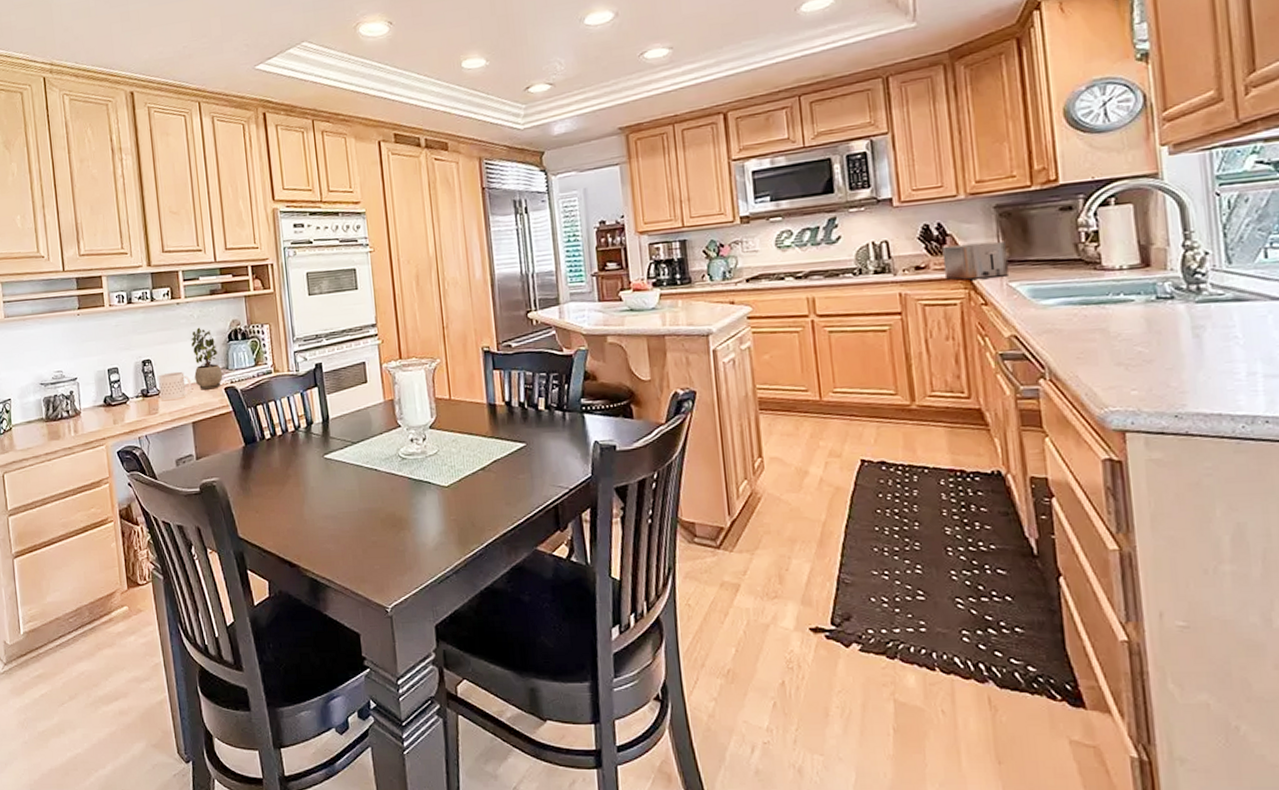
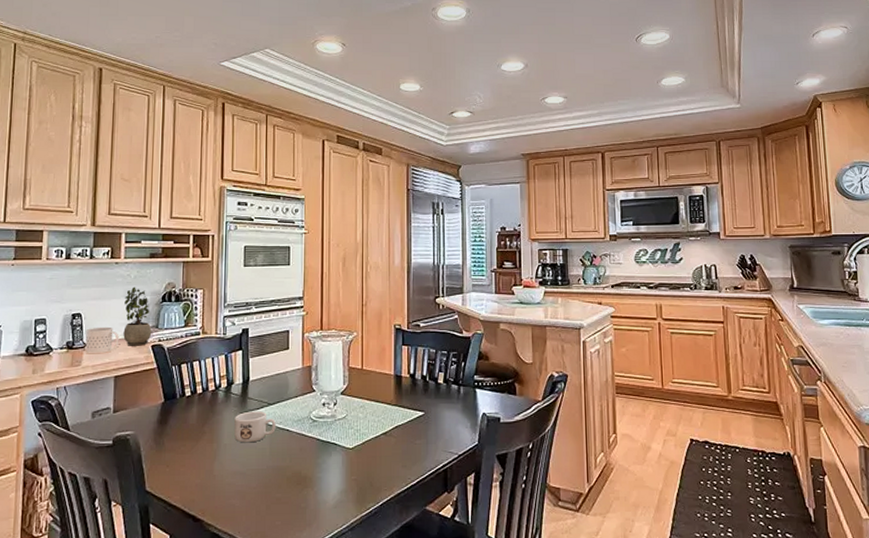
mug: none [318,450,363,485] -> present [234,411,276,443]
toaster: present [942,241,1010,281] -> none [753,272,799,301]

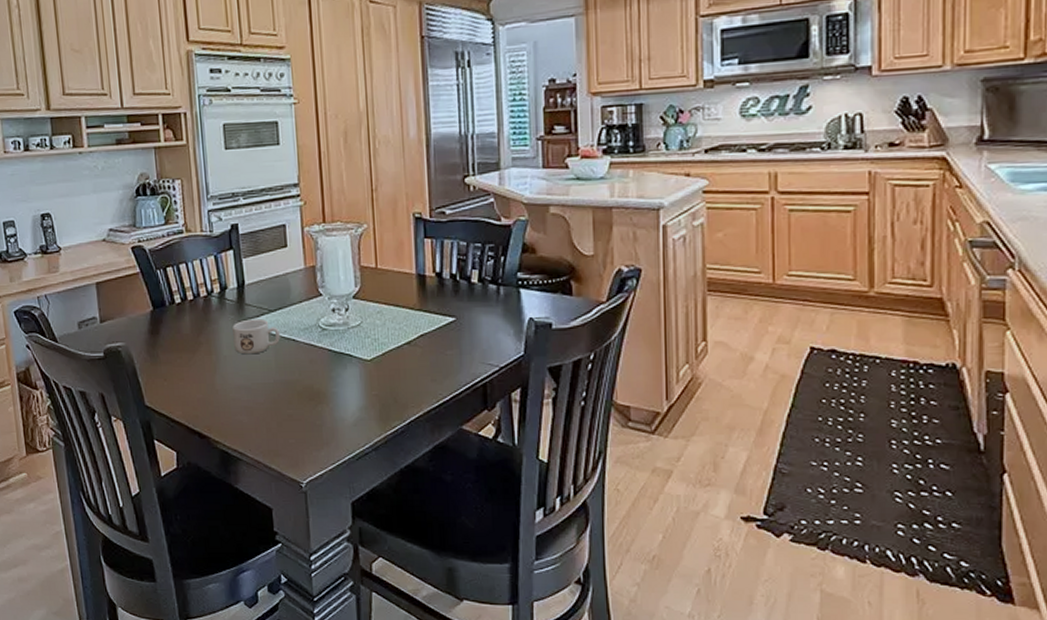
mug: present [85,326,119,354] -> none [58,227,96,259]
potted plant: present [123,287,152,346] -> none [94,180,130,249]

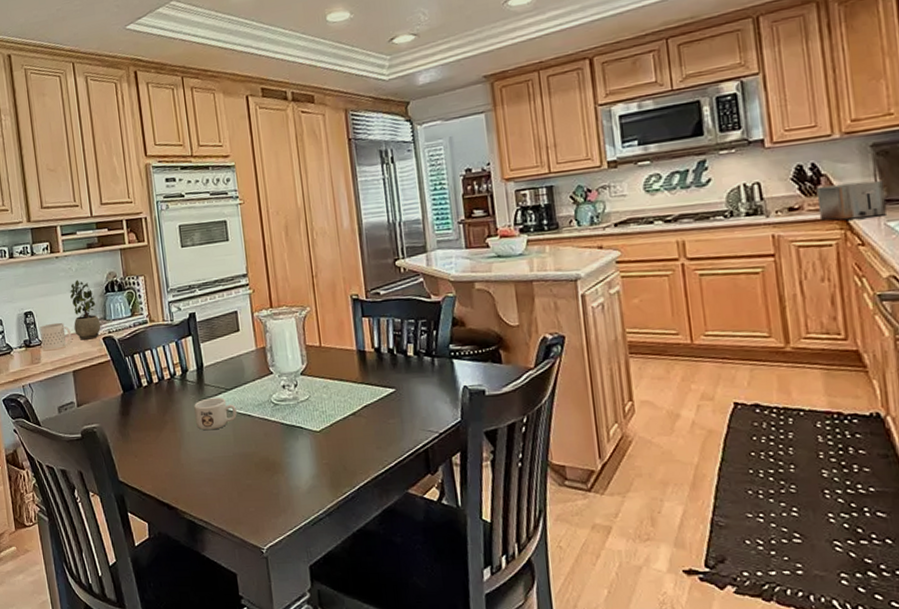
mug: none [58,227,96,259] -> present [39,322,72,351]
potted plant: none [94,180,130,249] -> present [70,279,101,340]
toaster: none [919,118,991,161] -> present [816,180,888,222]

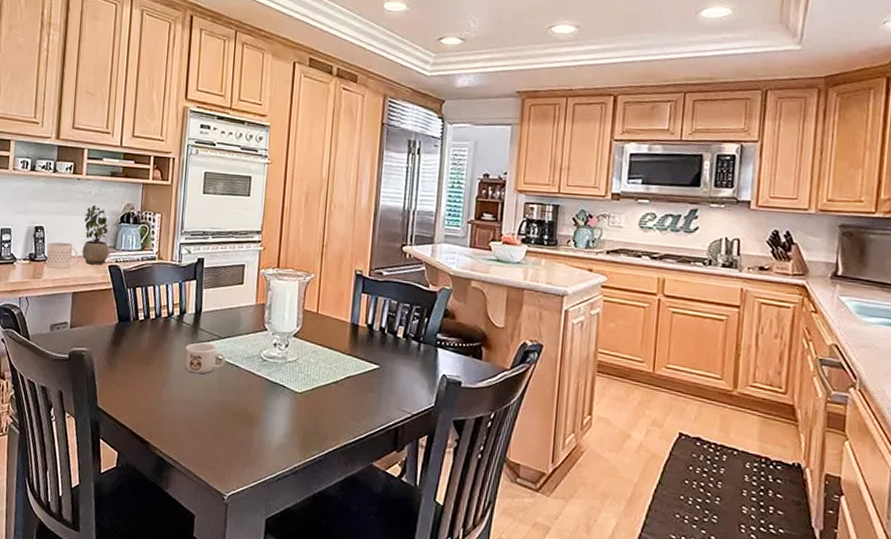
toaster: present [816,180,888,222] -> none [783,253,844,291]

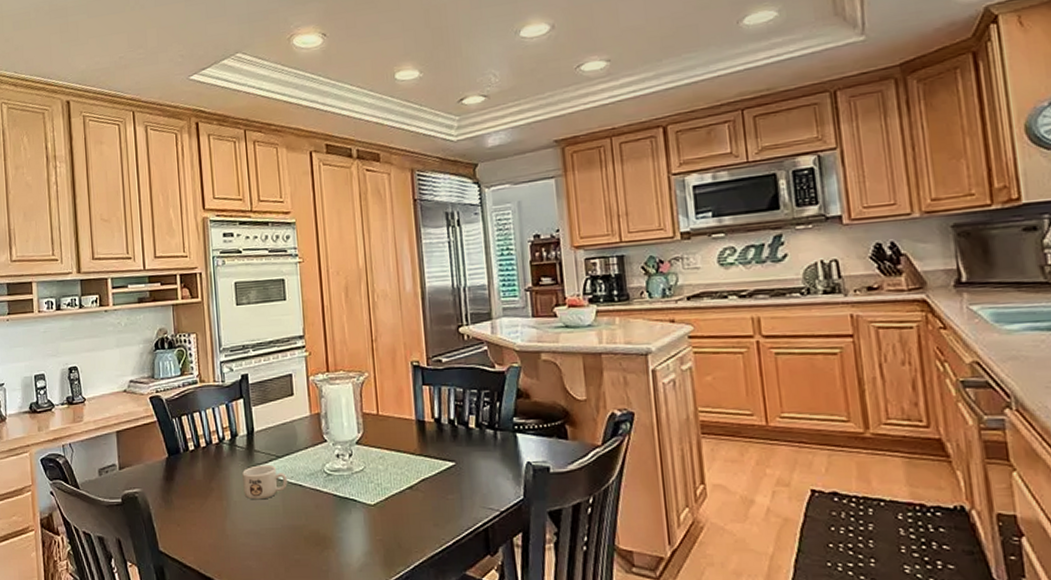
mug: present [46,241,79,269] -> none [83,379,117,409]
potted plant: present [82,204,110,265] -> none [118,335,149,399]

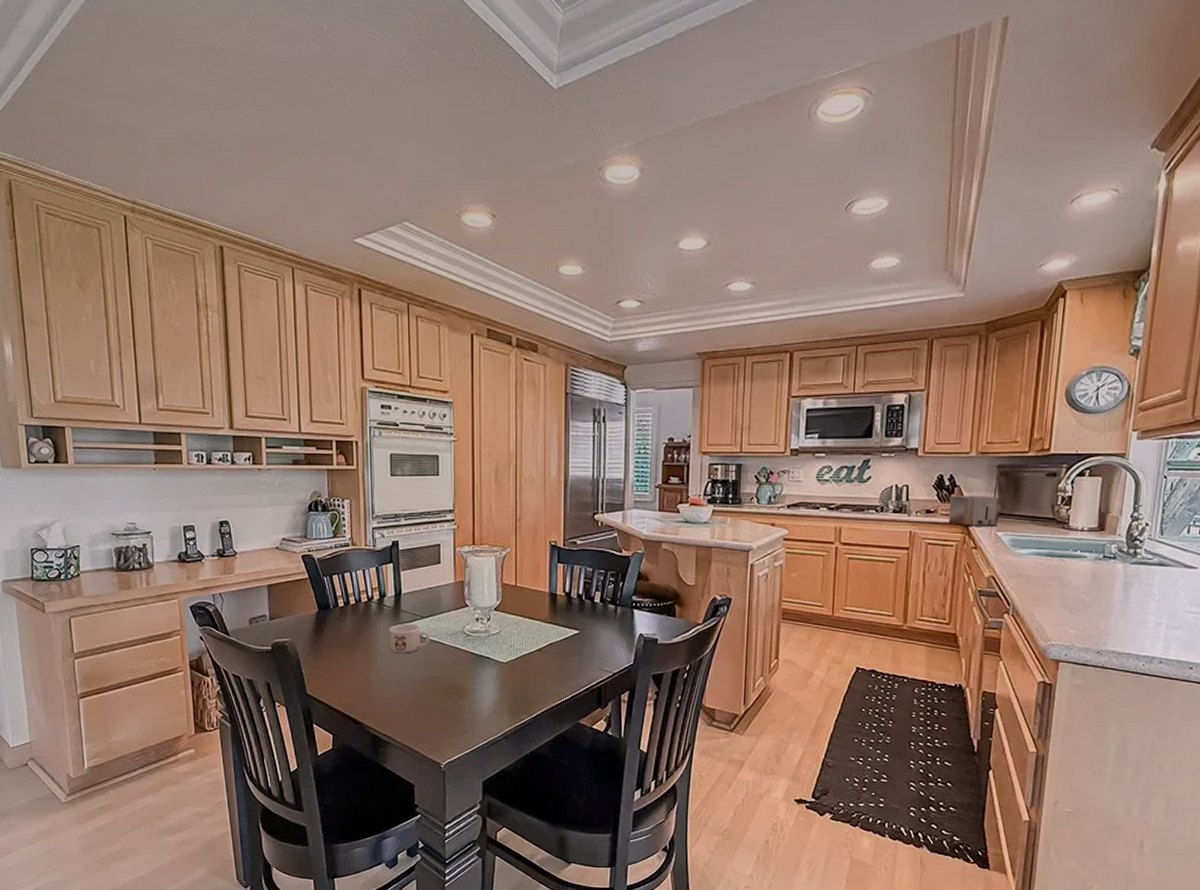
toaster: none [896,262,970,303] -> present [947,495,1001,528]

